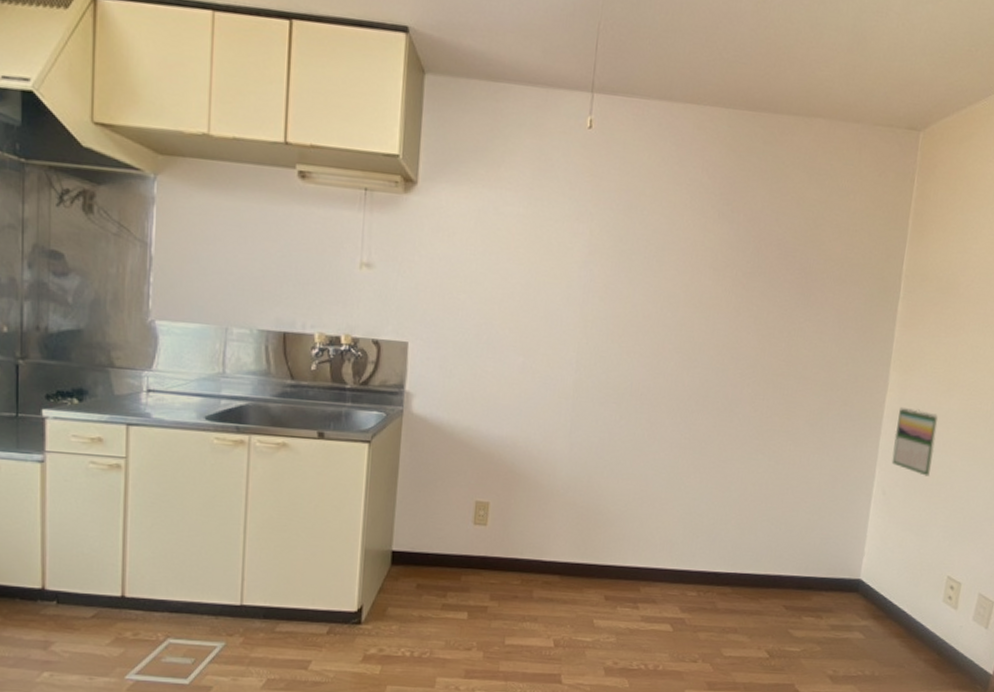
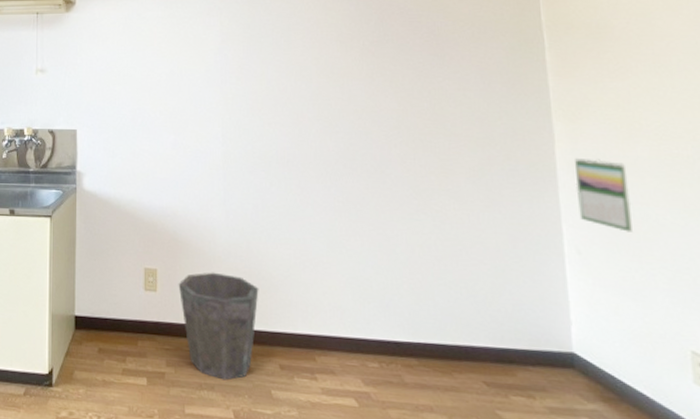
waste bin: none [510,506,595,612] -> present [178,272,259,381]

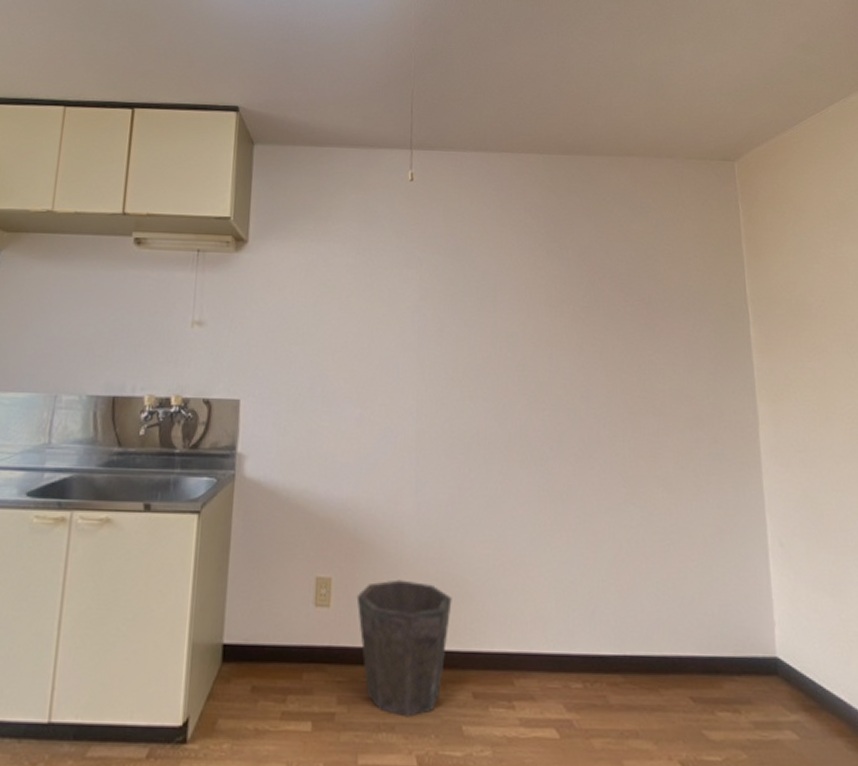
calendar: present [575,157,632,232] -> none [777,441,829,522]

